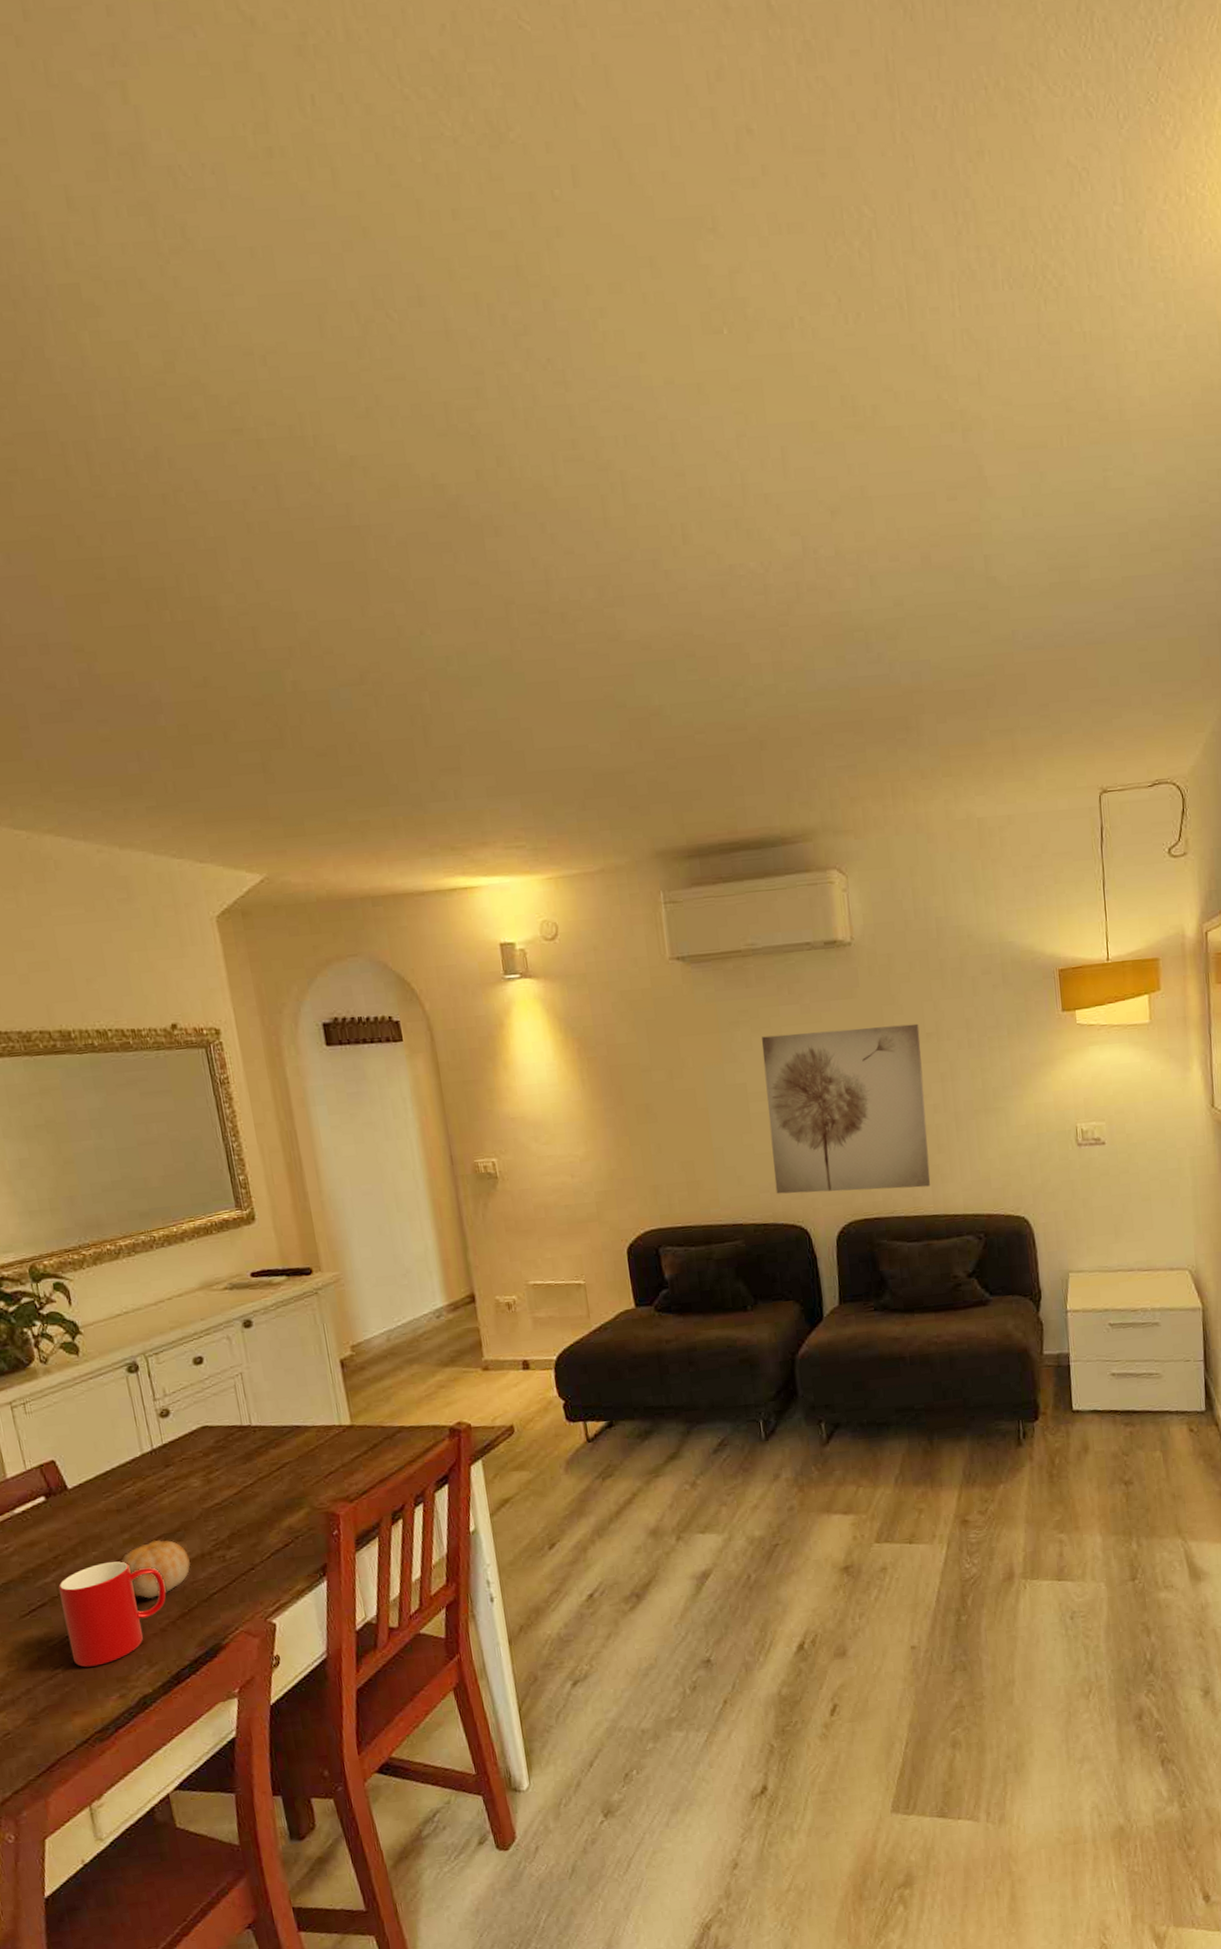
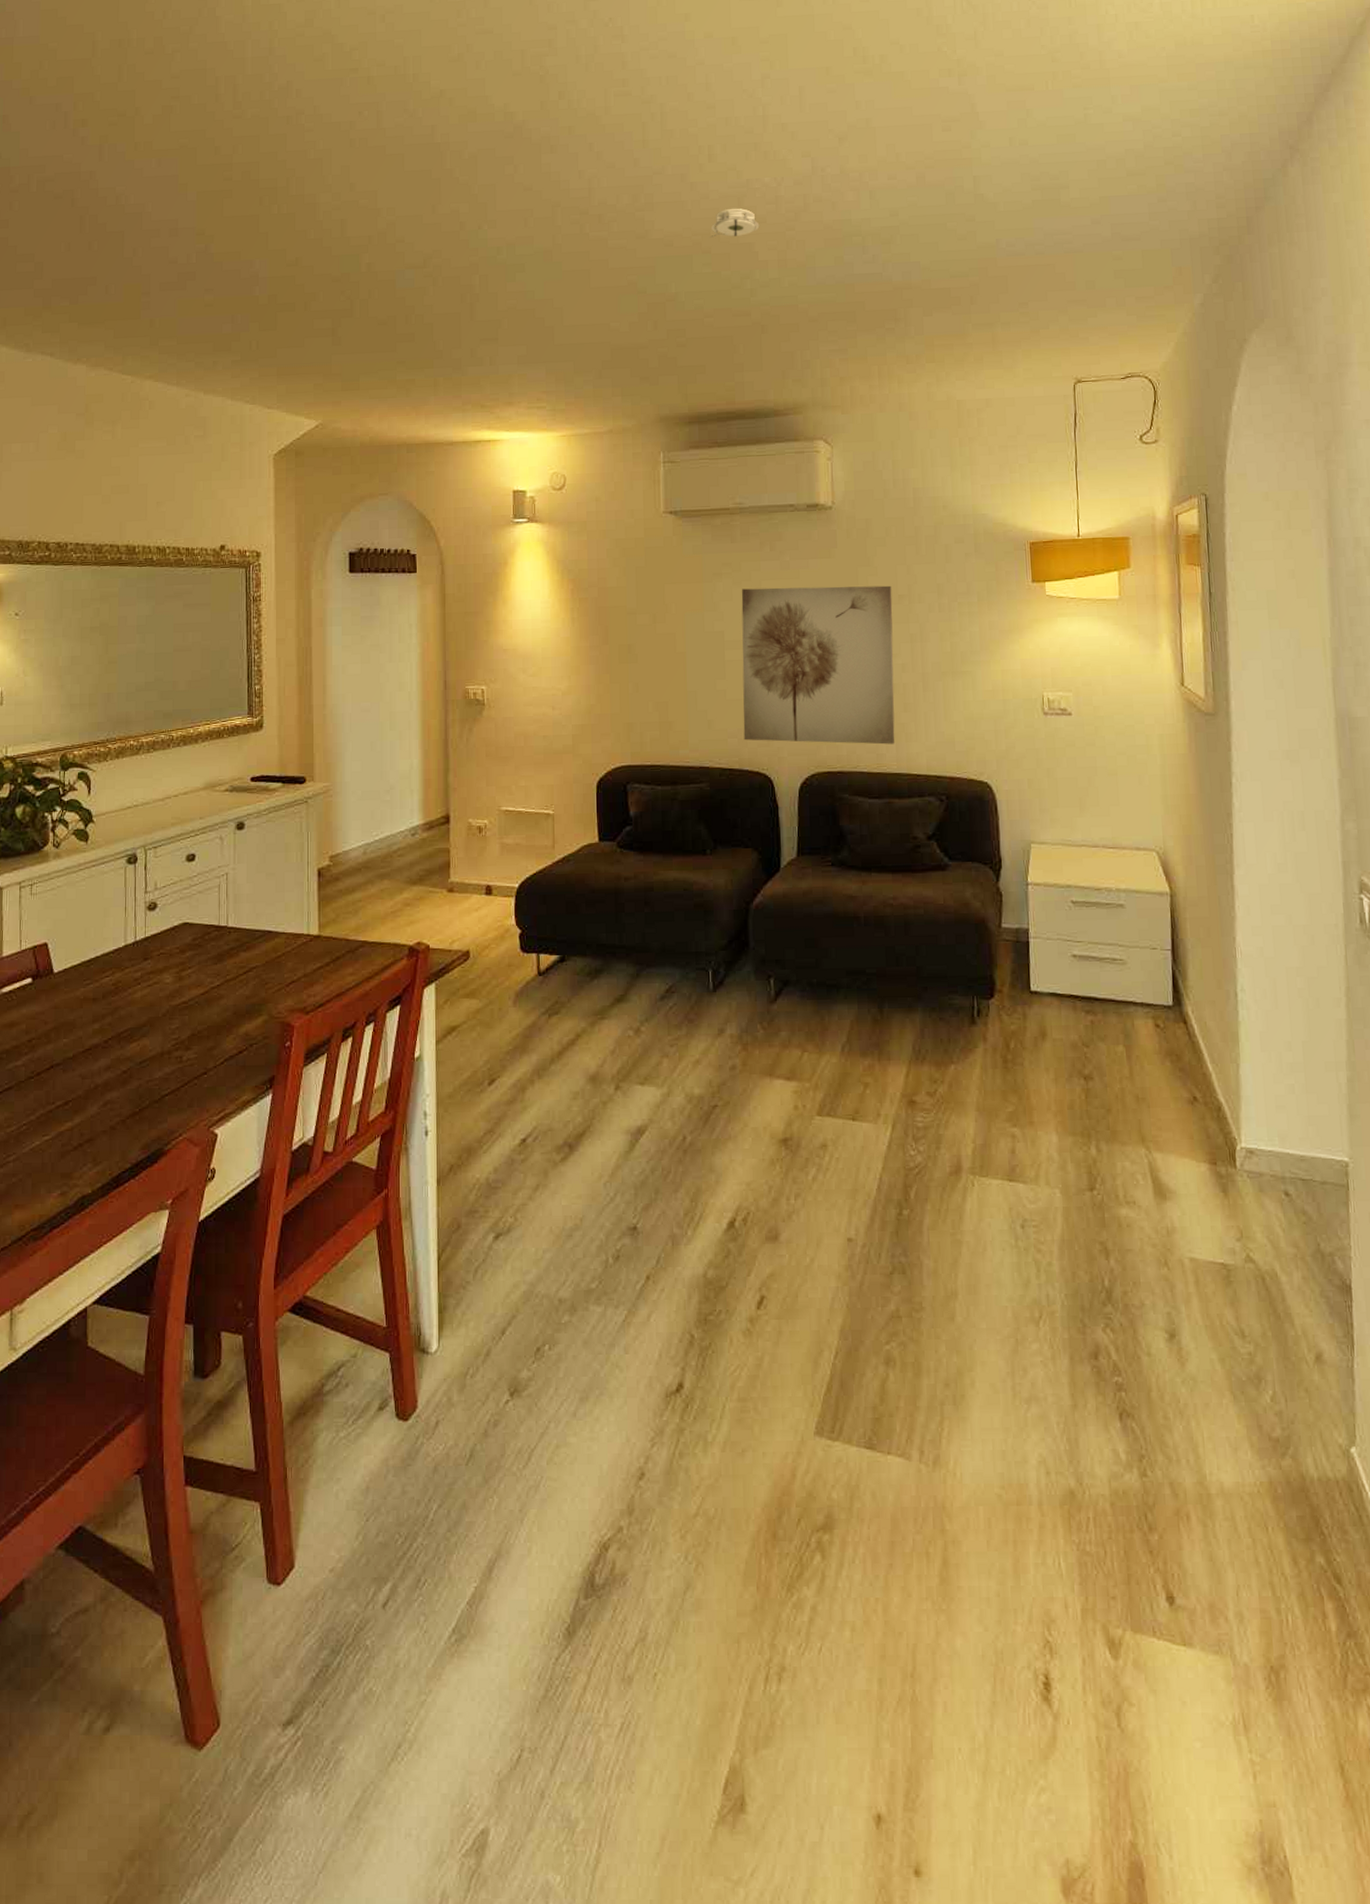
cup: present [58,1561,167,1668] -> none [25,1050,122,1159]
fruit: present [120,1540,190,1599] -> none [87,1033,149,1093]
smoke detector: none [692,600,749,638] -> present [709,208,760,238]

